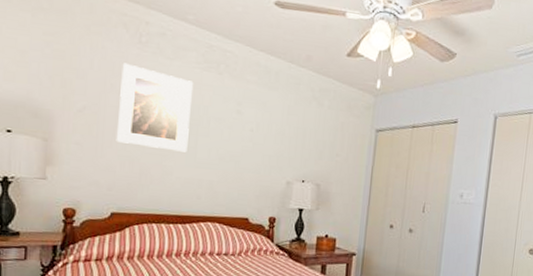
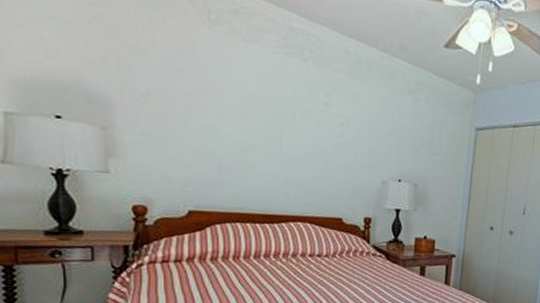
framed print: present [116,63,194,152] -> none [188,43,275,147]

